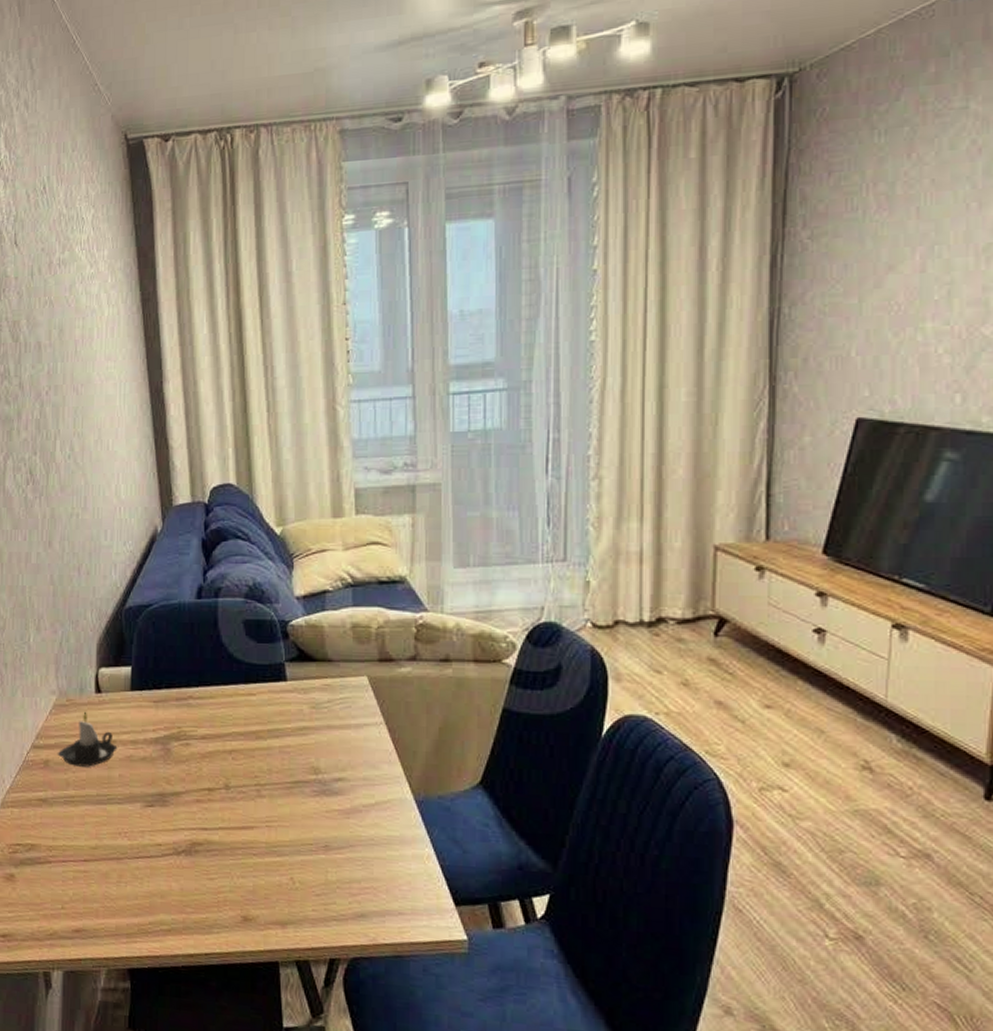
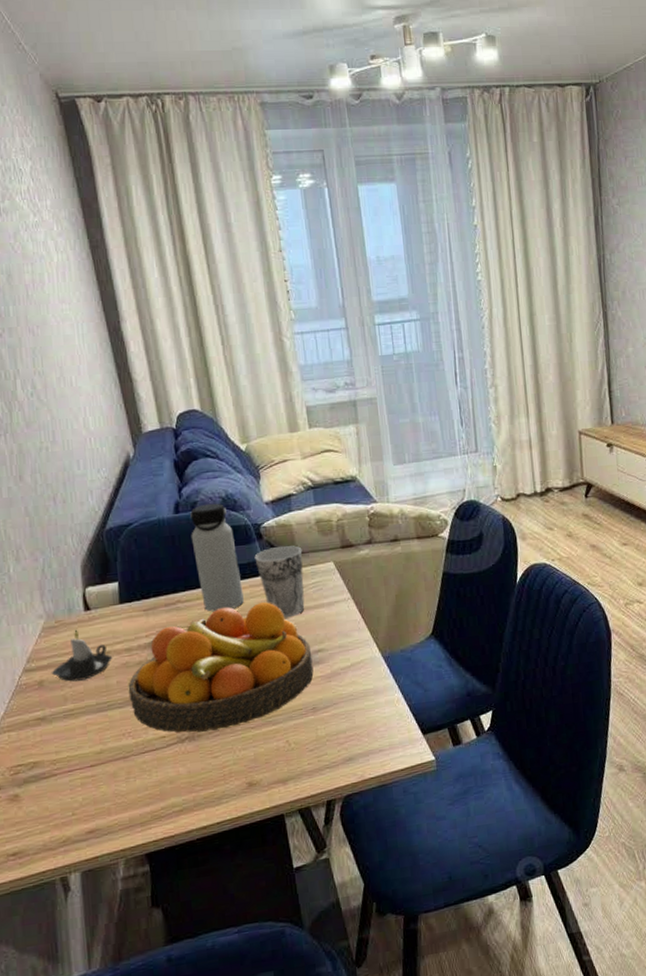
fruit bowl: none [129,712,331,849] -> present [128,602,314,733]
water bottle: none [211,591,261,715] -> present [190,503,244,612]
cup: none [277,649,333,735] -> present [254,545,305,618]

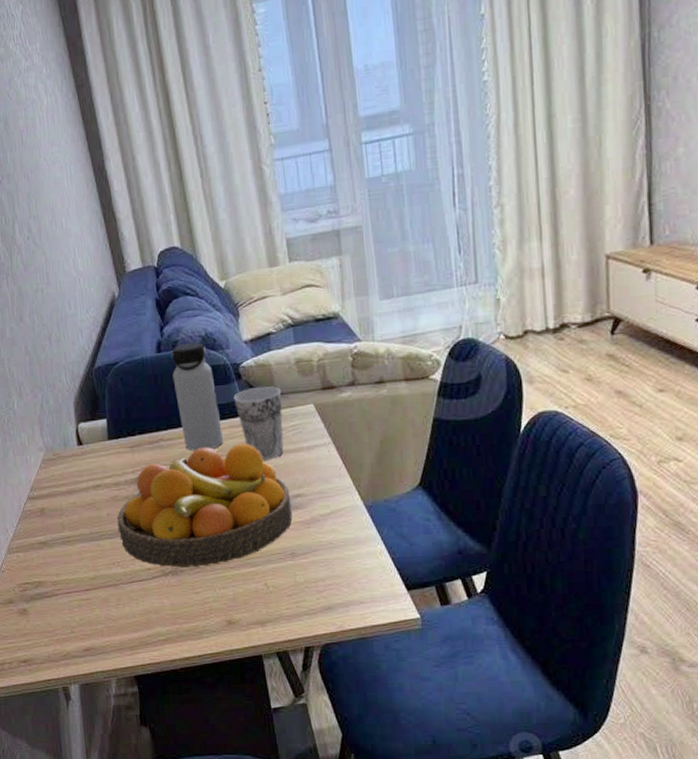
candle: present [51,629,113,682] -> none [50,462,103,511]

